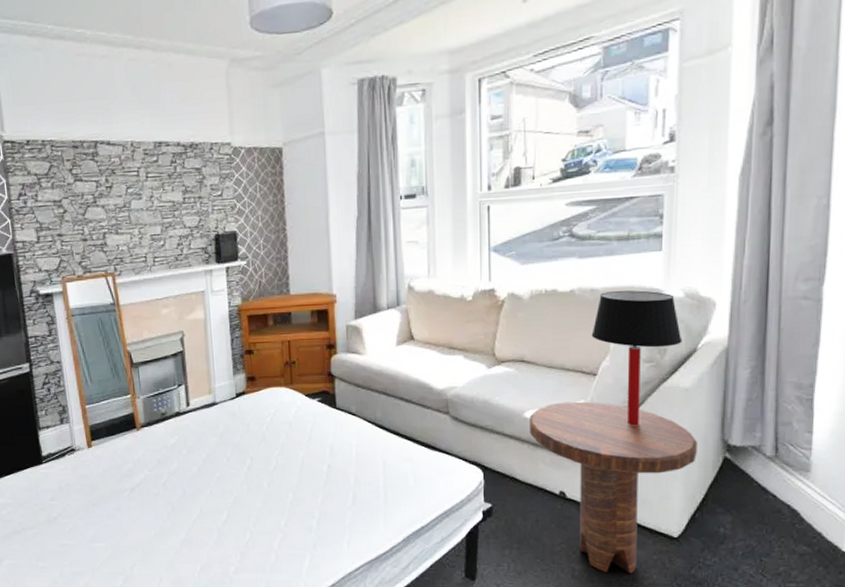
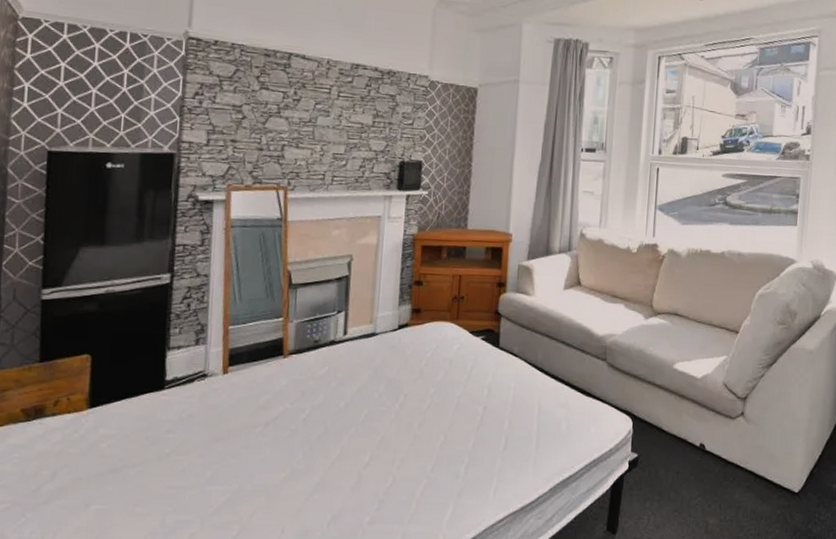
side table: present [530,401,697,574] -> none [677,356,818,528]
table lamp: present [591,290,683,426] -> none [736,257,810,383]

